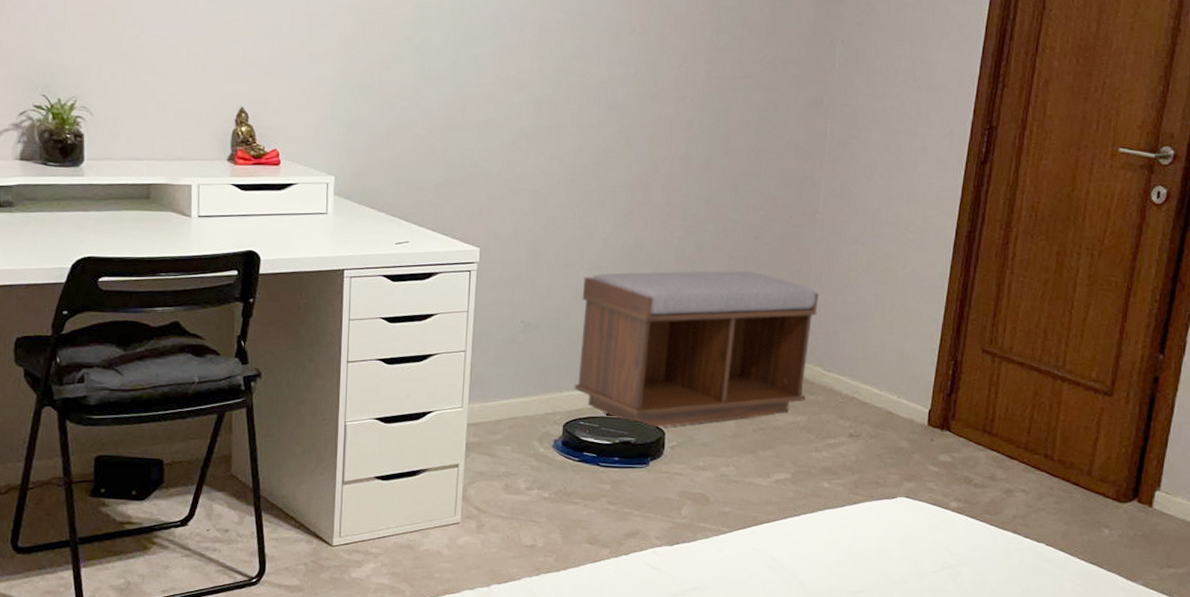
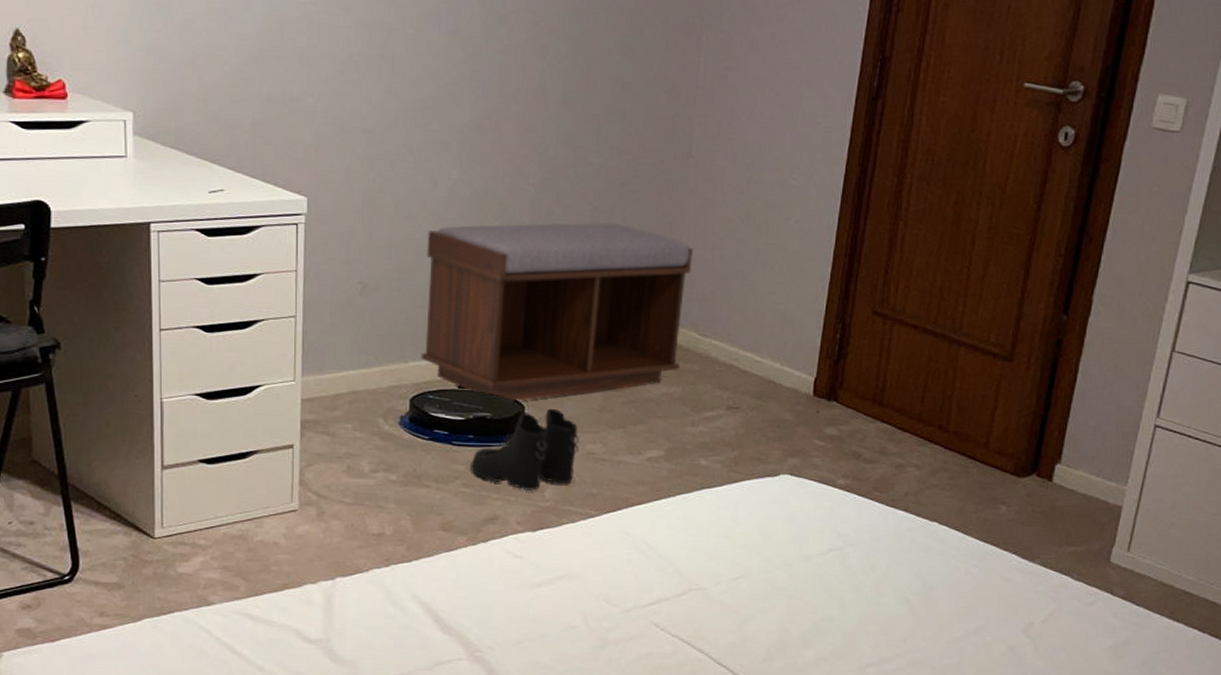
boots: none [615,434,713,508] -> present [471,408,579,490]

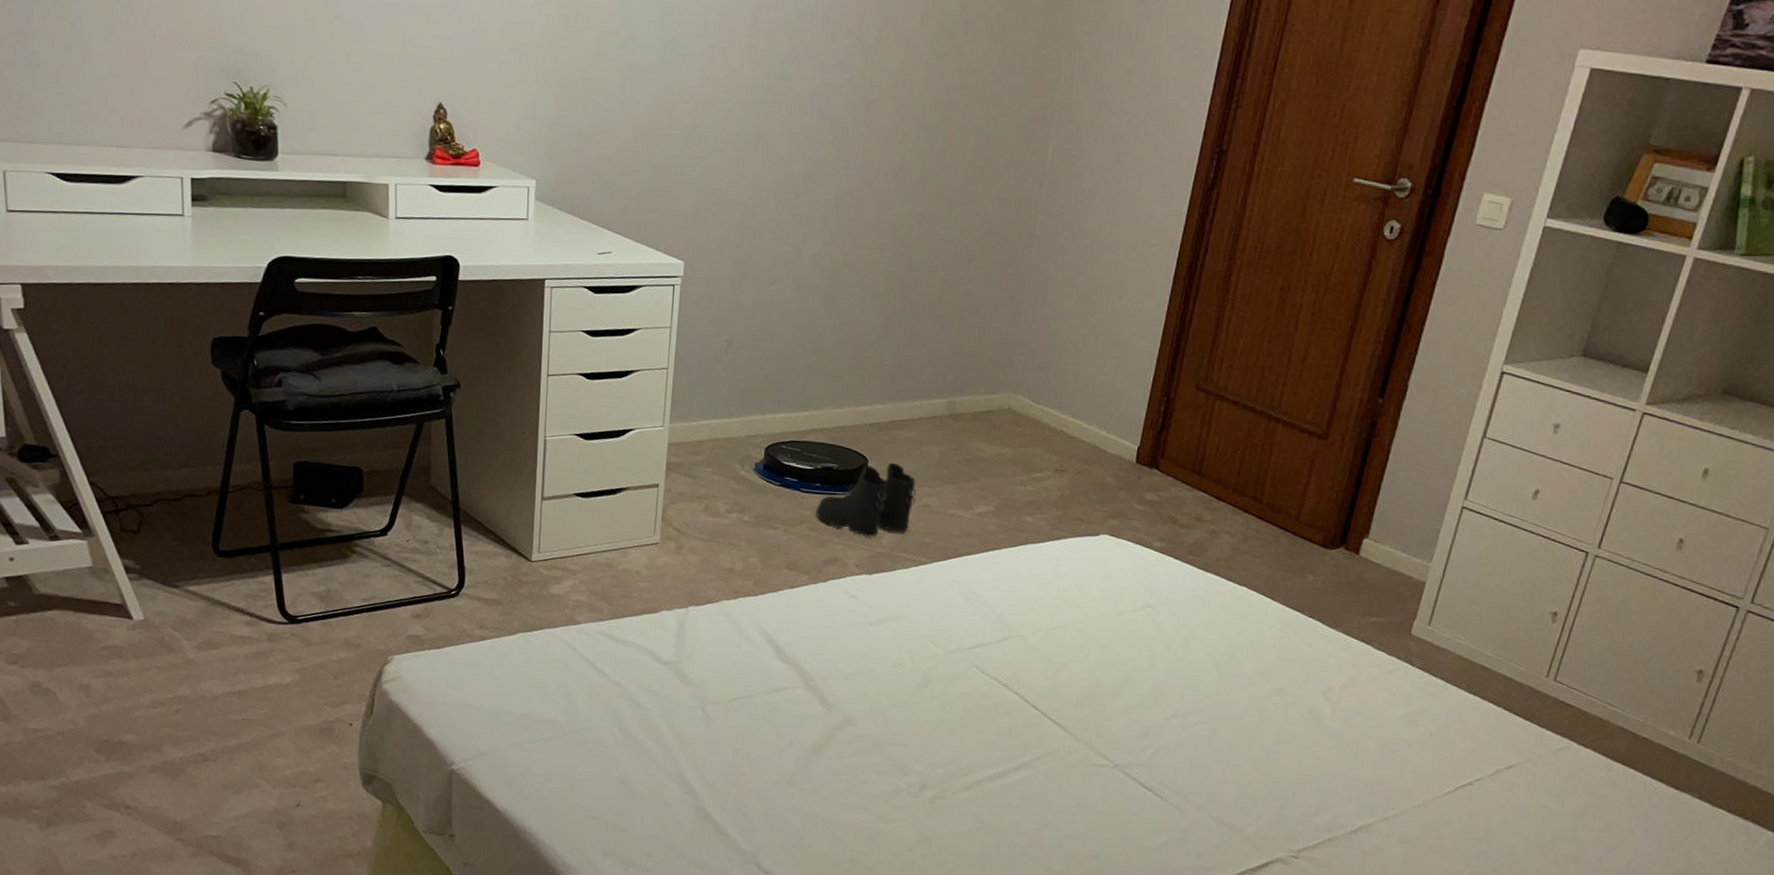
bench: present [421,222,693,402] -> none [777,292,1031,455]

